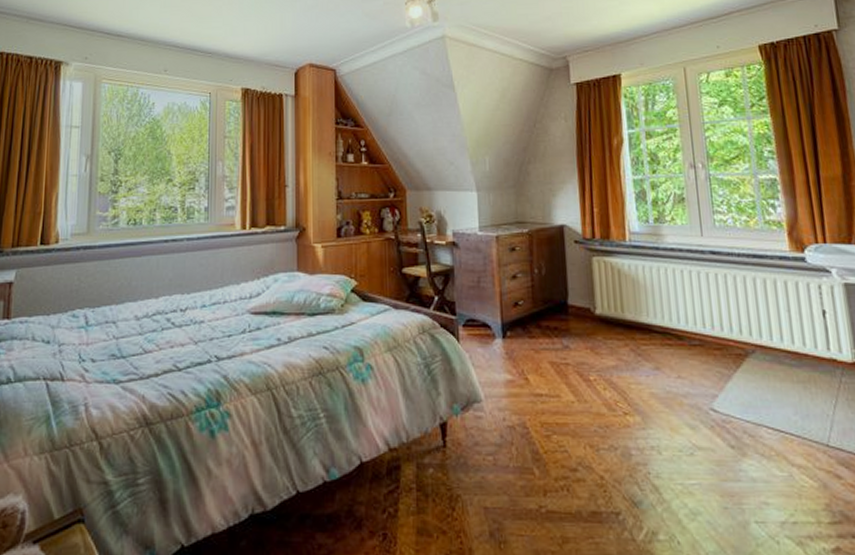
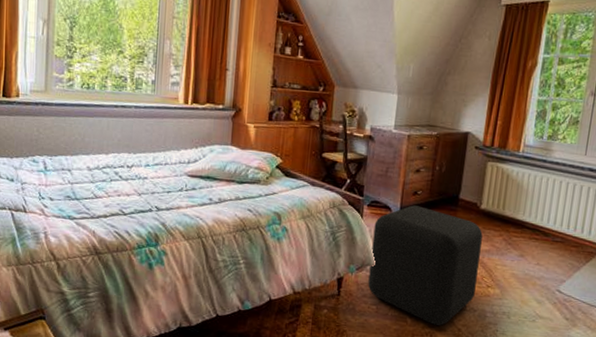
cube: none [474,319,611,474] -> present [368,205,483,326]

